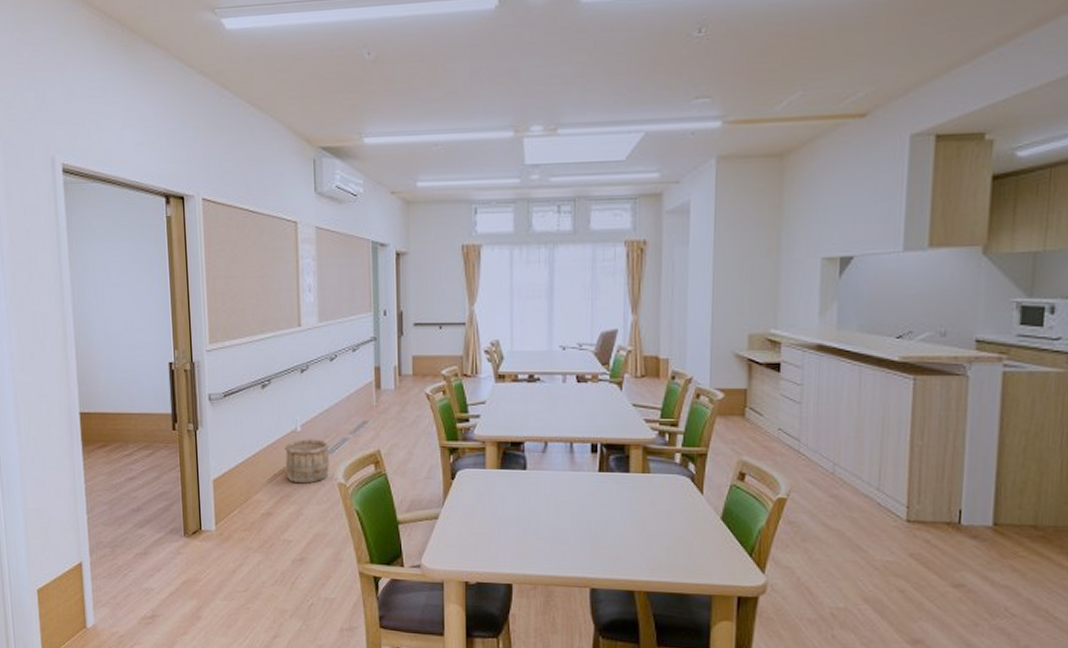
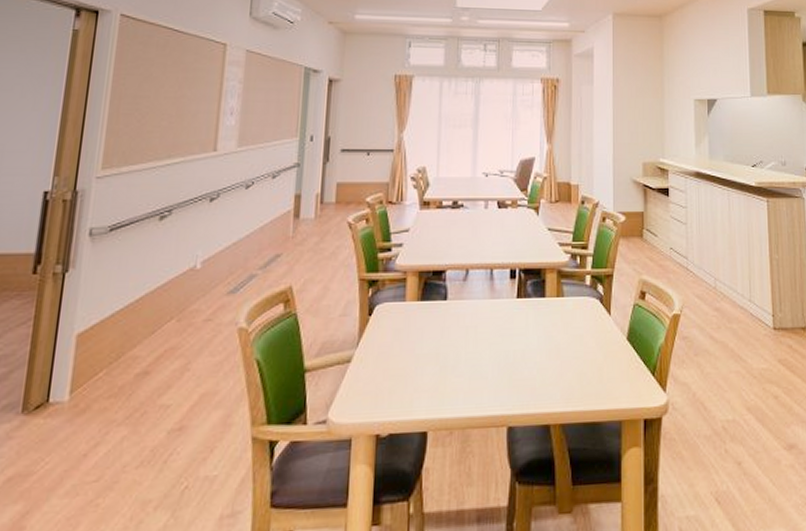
wooden bucket: present [284,439,330,484] -> none [175,277,234,332]

